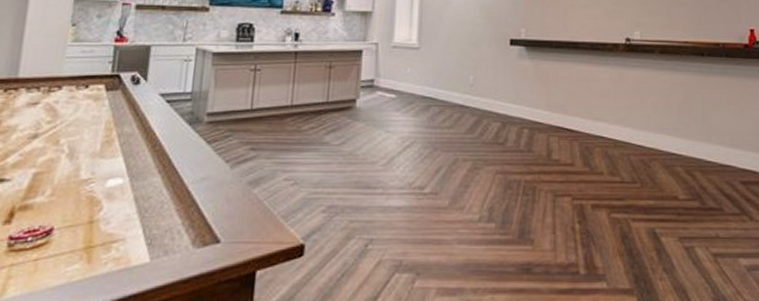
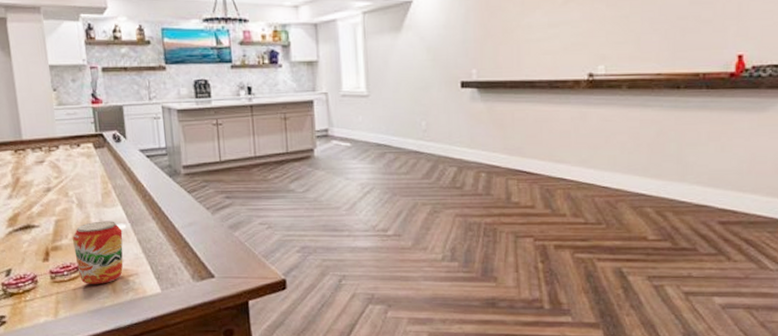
beverage can: none [47,174,117,253] -> present [73,221,124,284]

